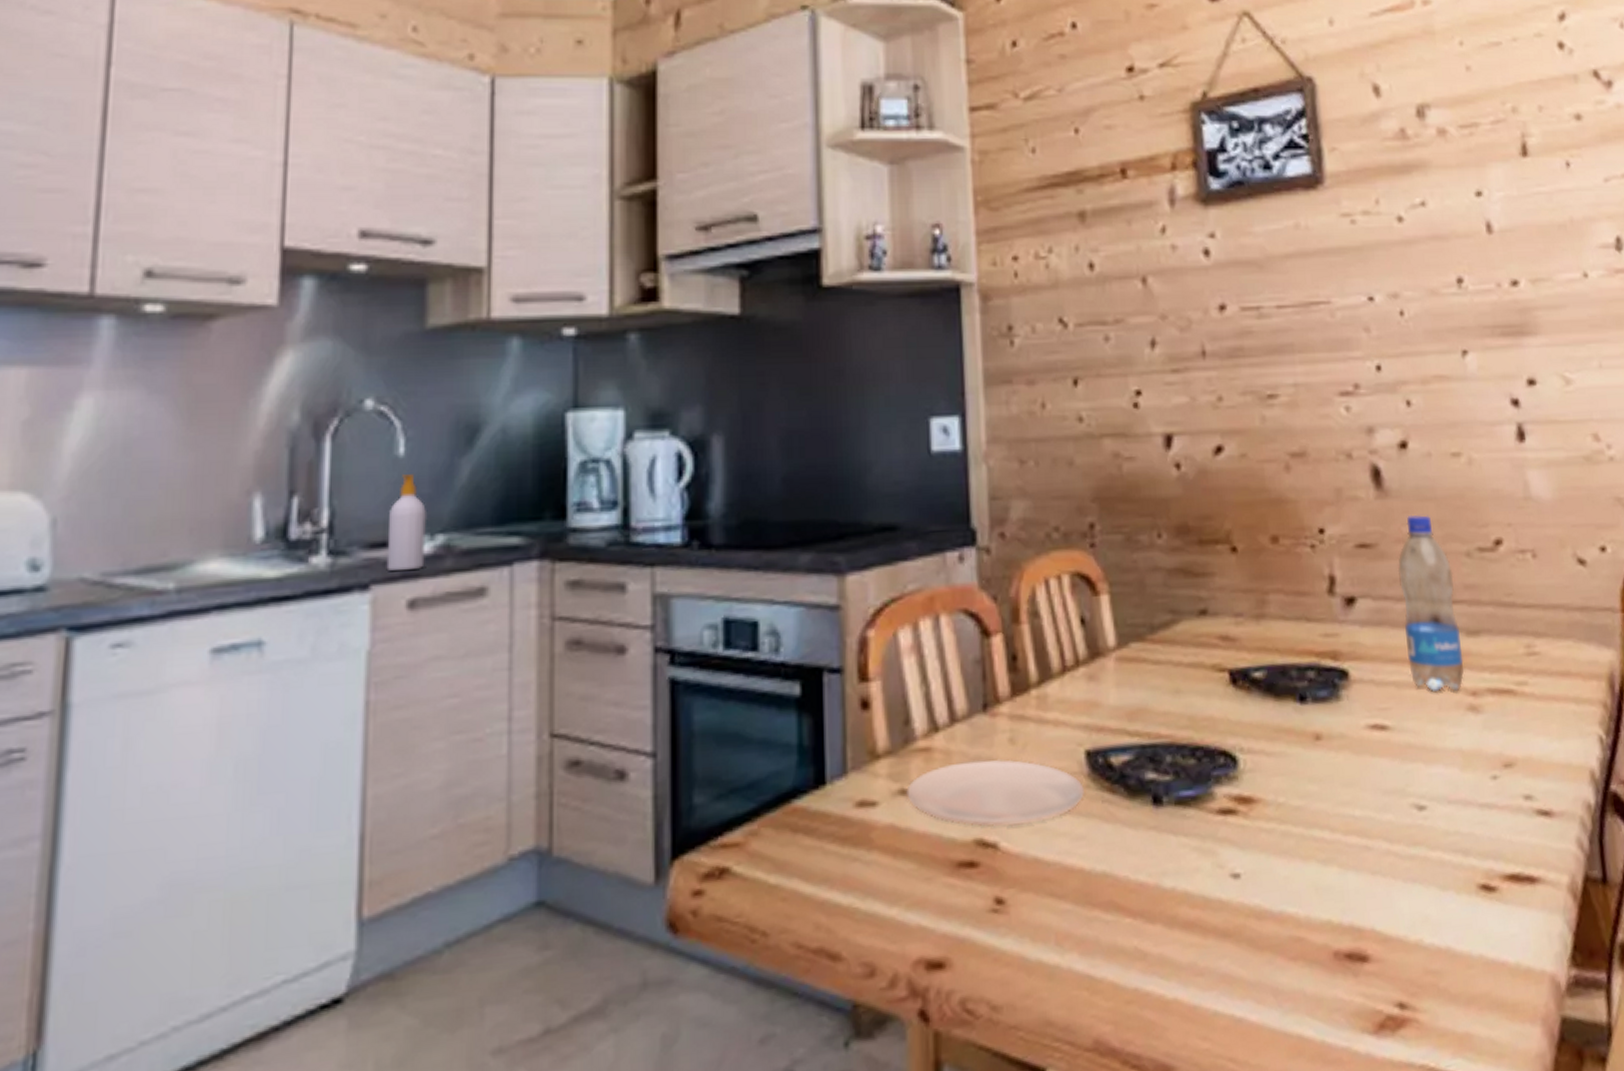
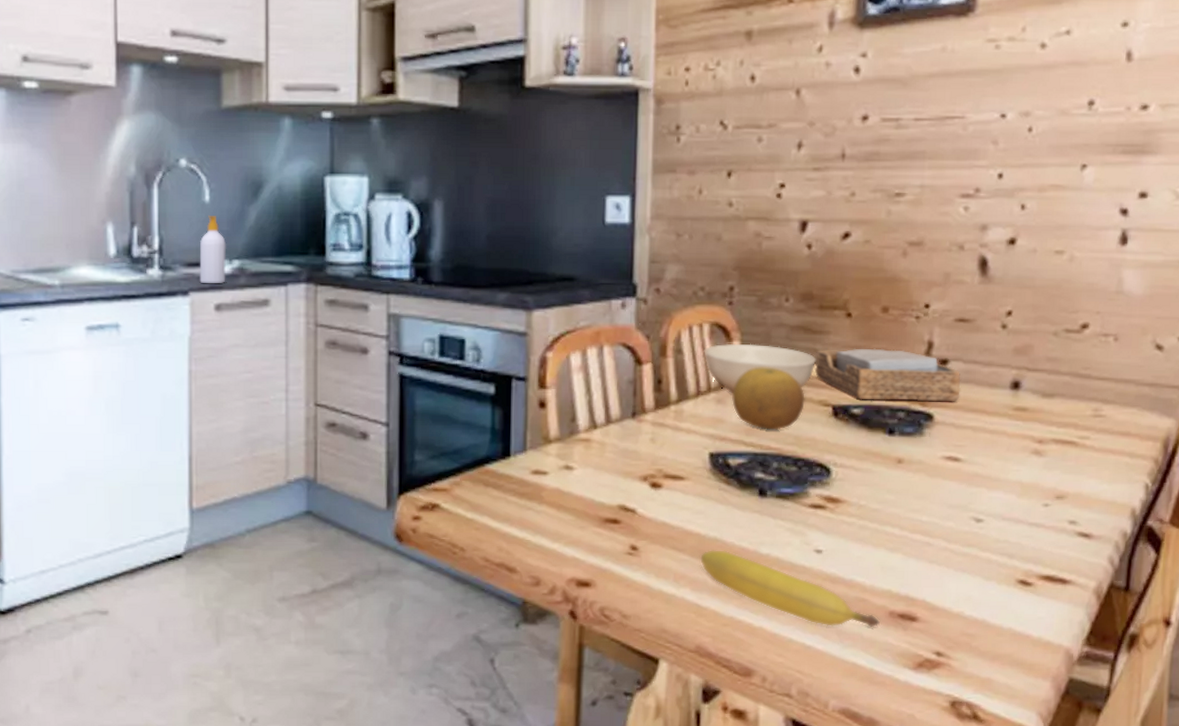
plate: present [906,759,1084,827] -> none [570,451,706,499]
bowl: none [1066,596,1203,665] -> present [704,343,816,393]
fruit: none [1087,889,1325,985] -> present [700,550,881,627]
fruit: none [1106,626,1196,712] -> present [732,367,805,430]
napkin holder: none [1200,589,1375,659] -> present [814,348,961,402]
bottle: present [1397,514,1465,693] -> none [986,298,1039,439]

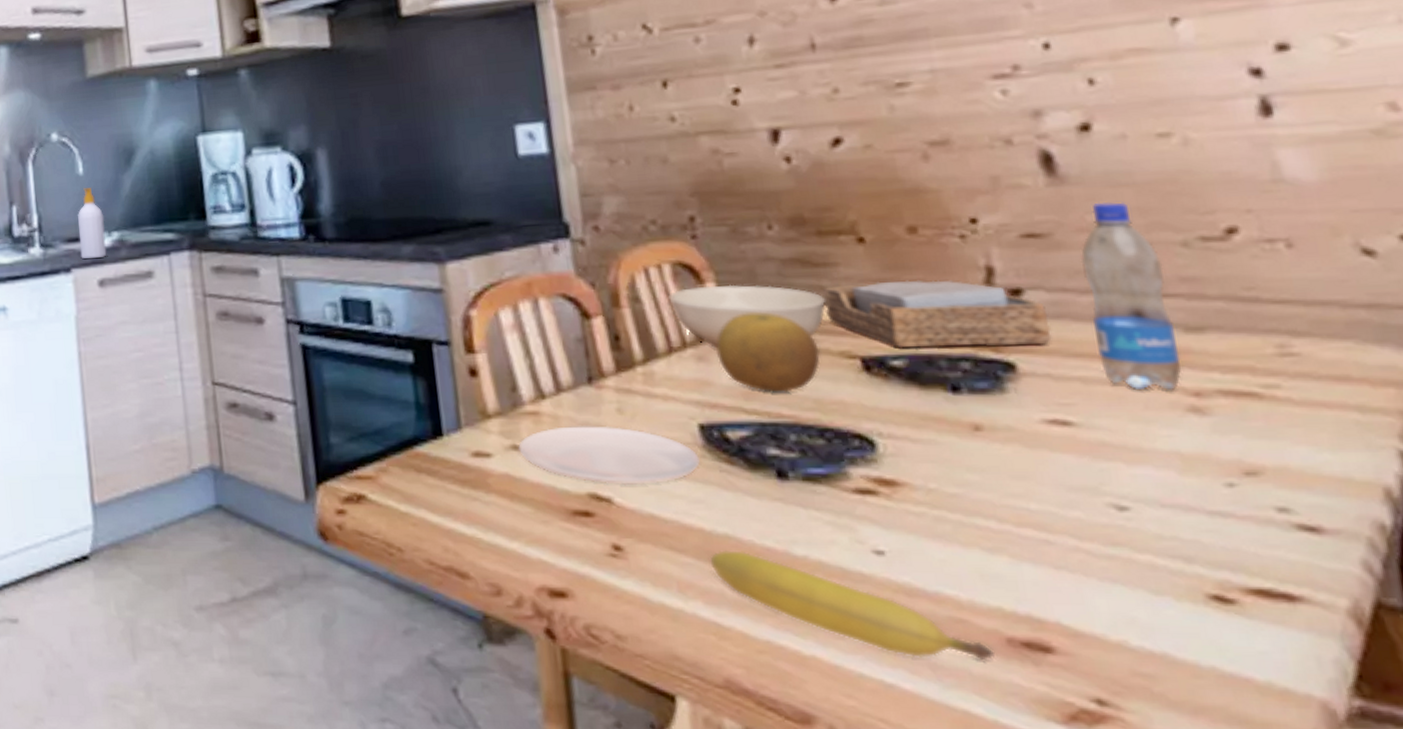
plate: none [570,451,706,499] -> present [518,425,700,485]
bottle: none [986,298,1039,439] -> present [1080,202,1182,392]

